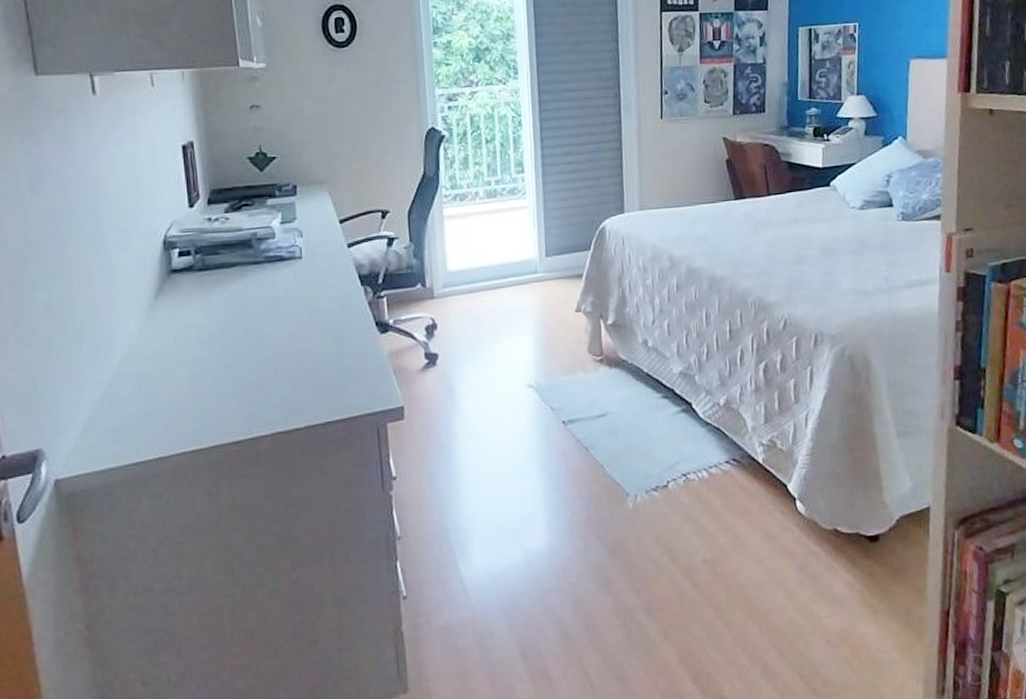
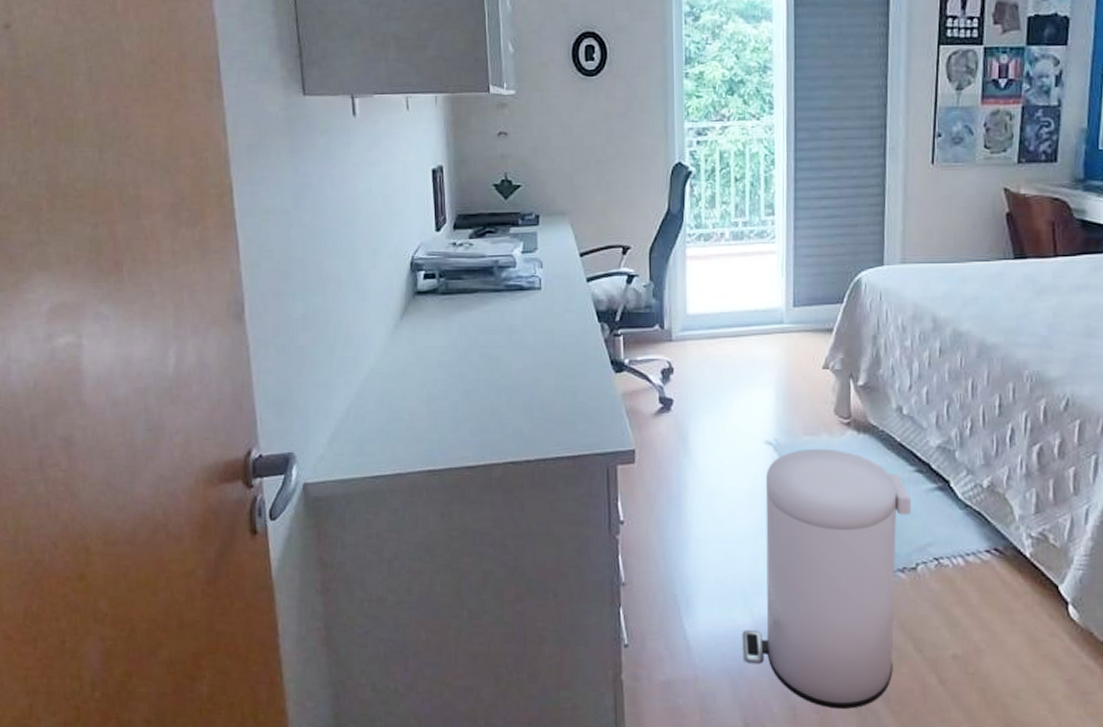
pedal bin: none [515,385,660,626] -> present [742,448,911,709]

